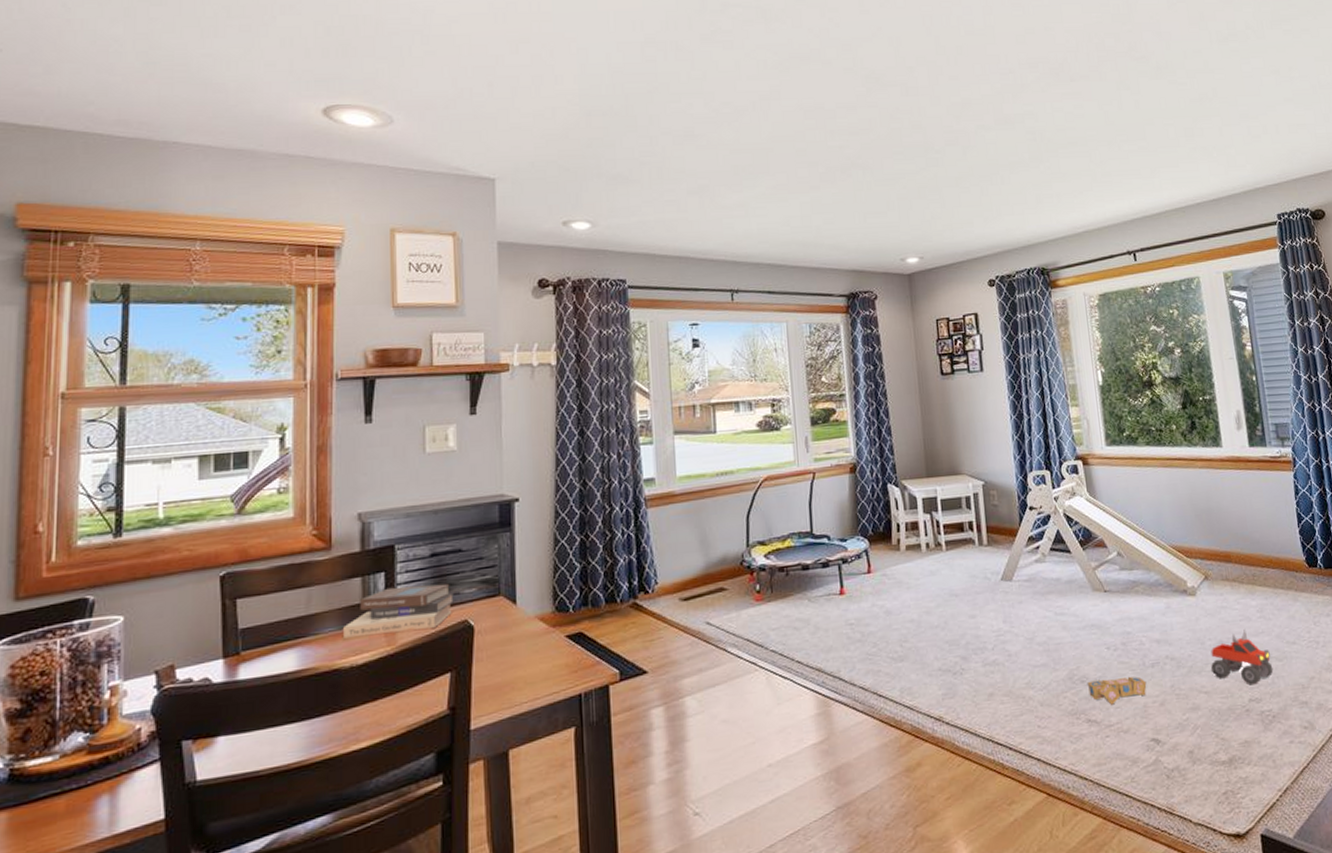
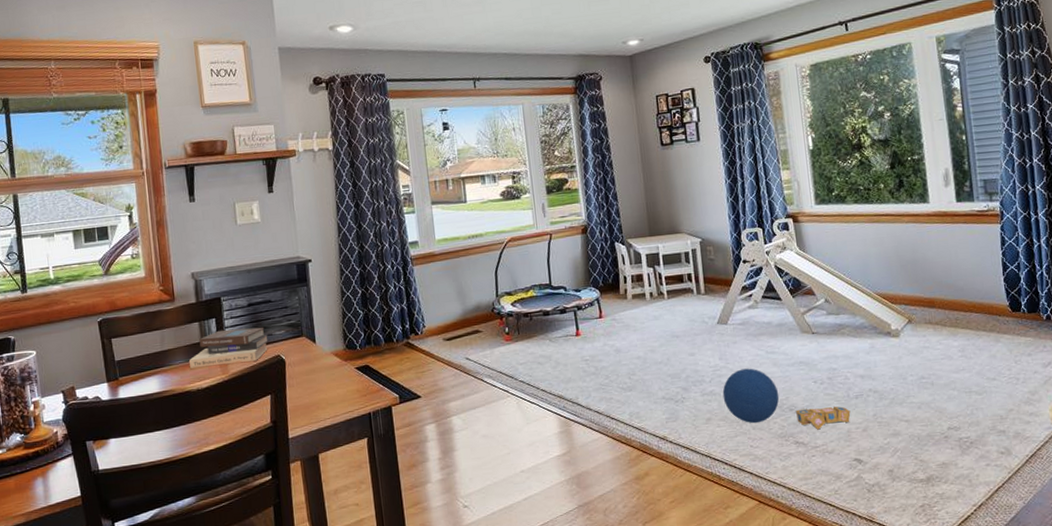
ball: none [1006,632,1070,699] -> present [722,368,780,424]
toy truck: present [1211,628,1273,685] -> none [912,366,973,416]

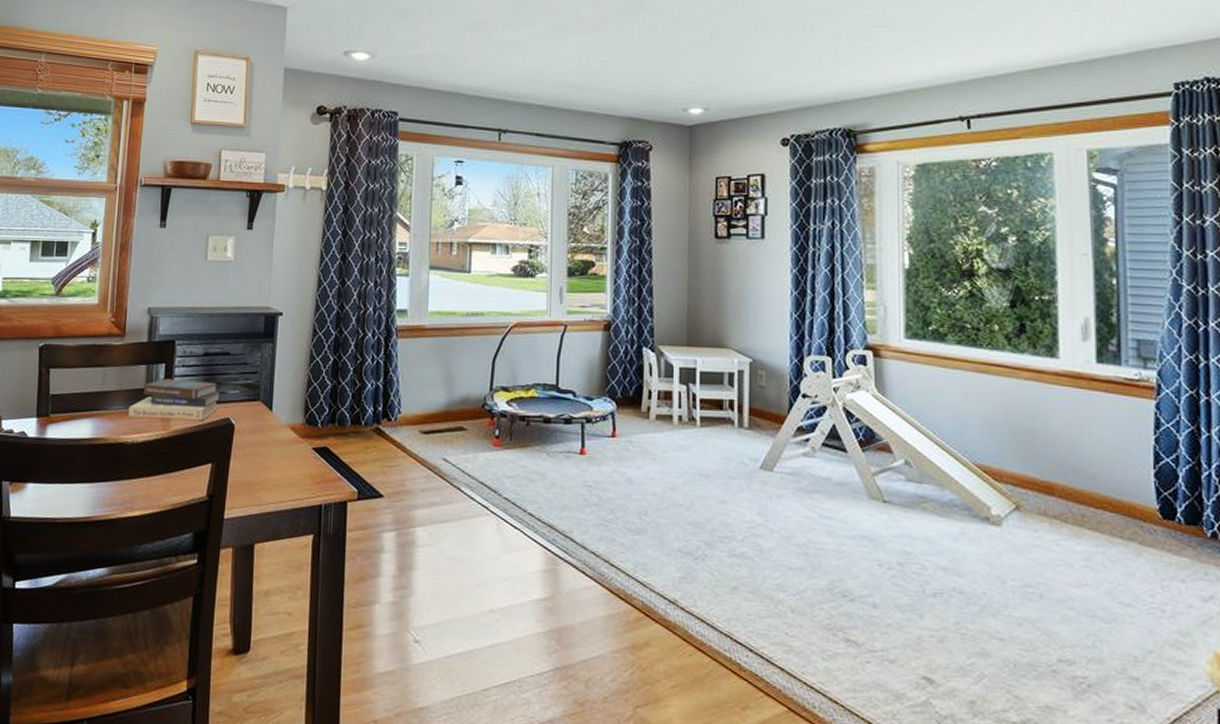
ball: present [722,368,780,424] -> none [756,531,831,605]
toy blocks: present [796,406,851,430] -> none [851,597,924,629]

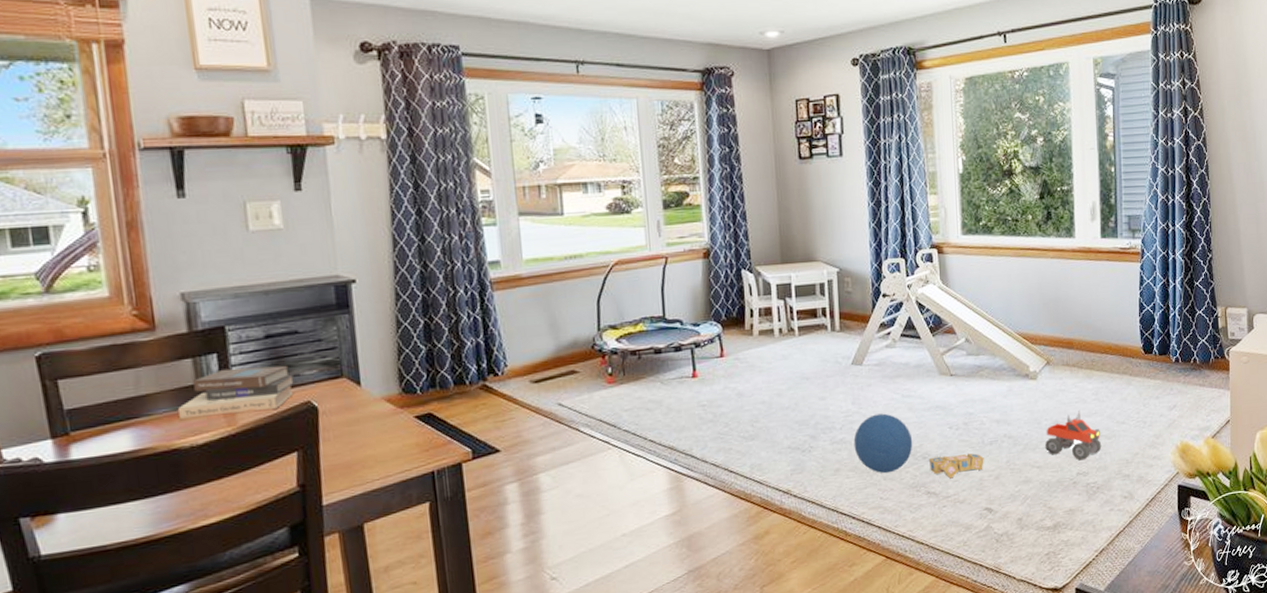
ball: none [756,531,831,605] -> present [853,413,913,474]
toy blocks: none [851,597,924,629] -> present [929,453,984,479]
toy truck: none [1011,575,1096,644] -> present [1045,409,1102,461]

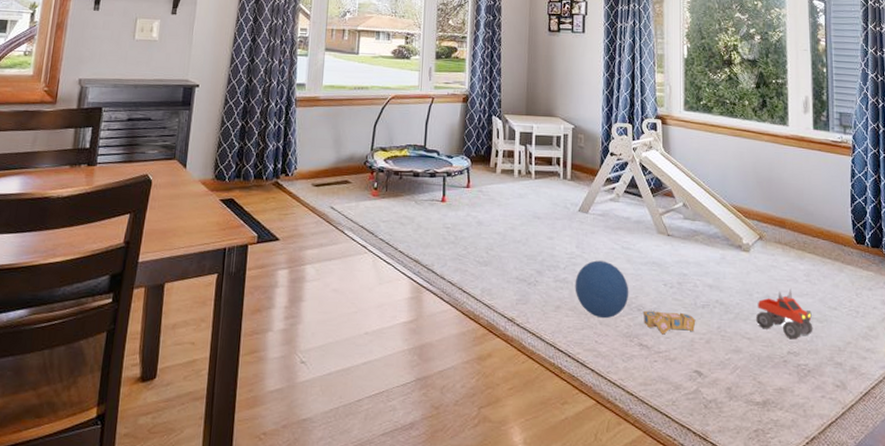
books: present [178,365,294,421] -> none [55,140,140,178]

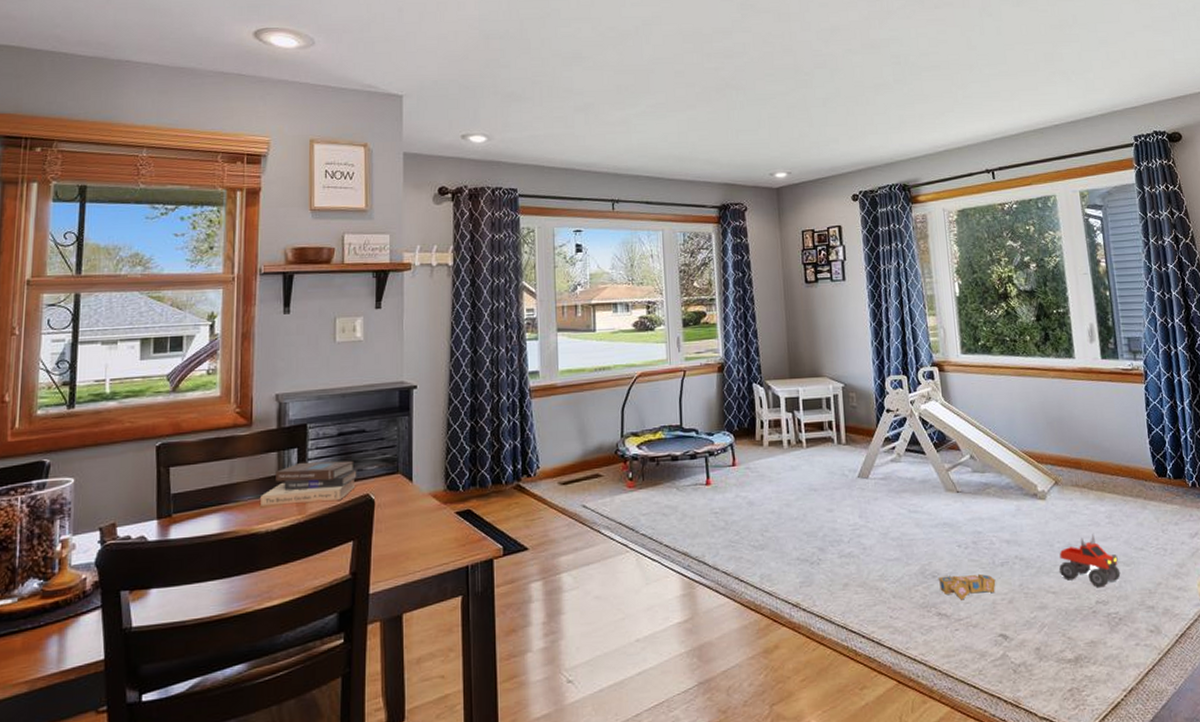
books: none [55,140,140,178] -> present [261,460,357,508]
ball: present [575,260,629,319] -> none [861,528,922,591]

